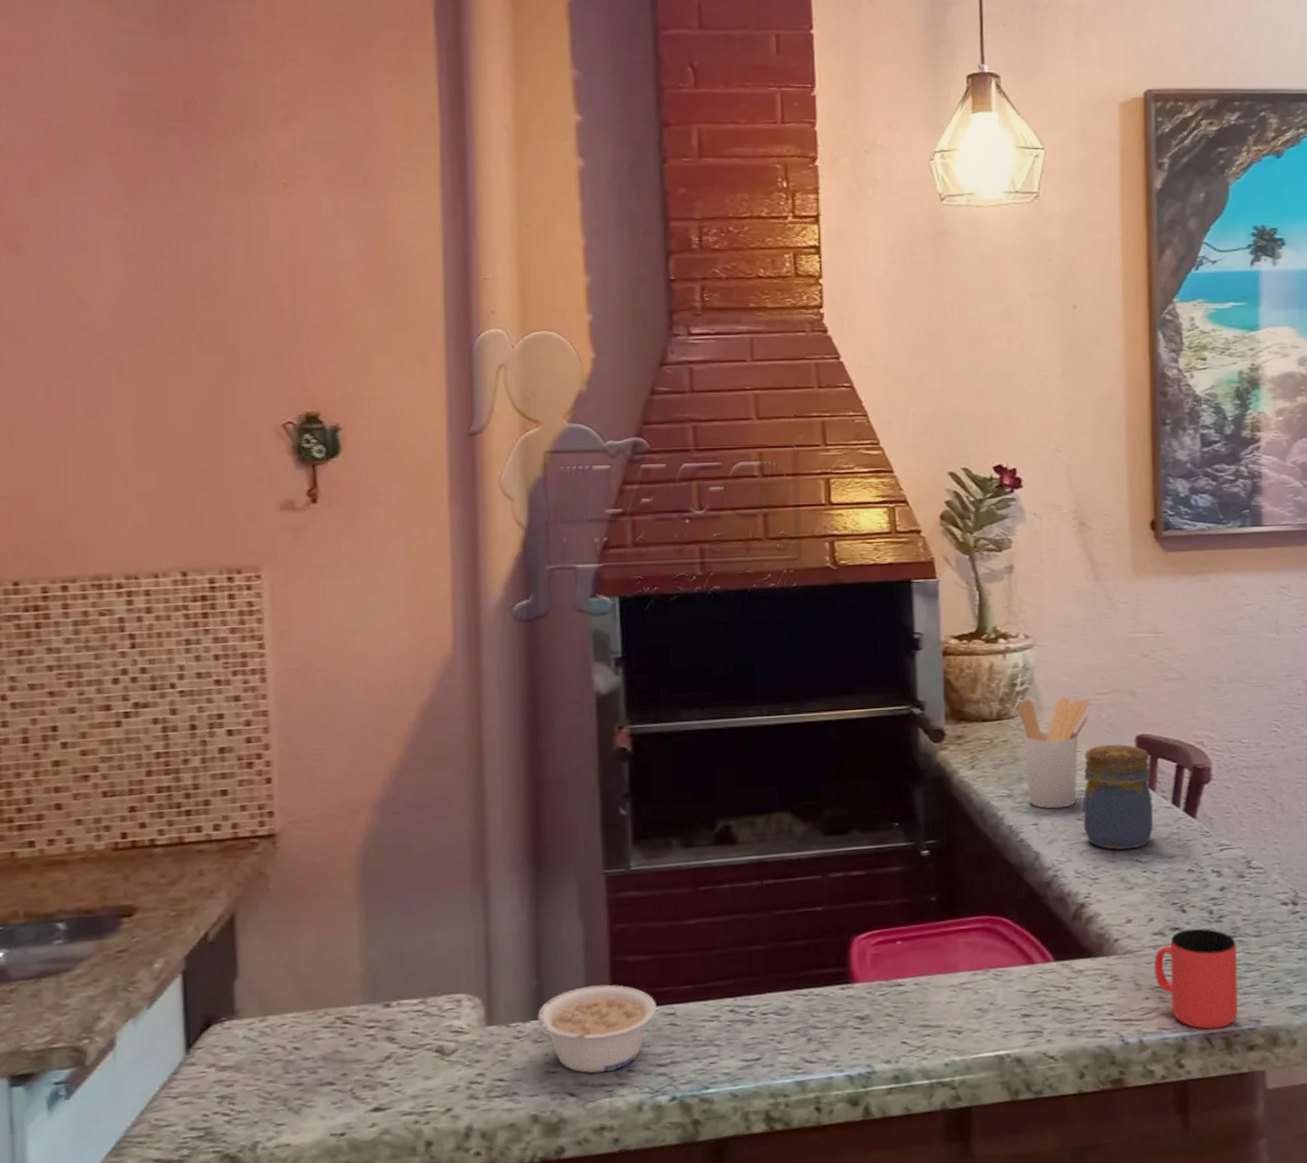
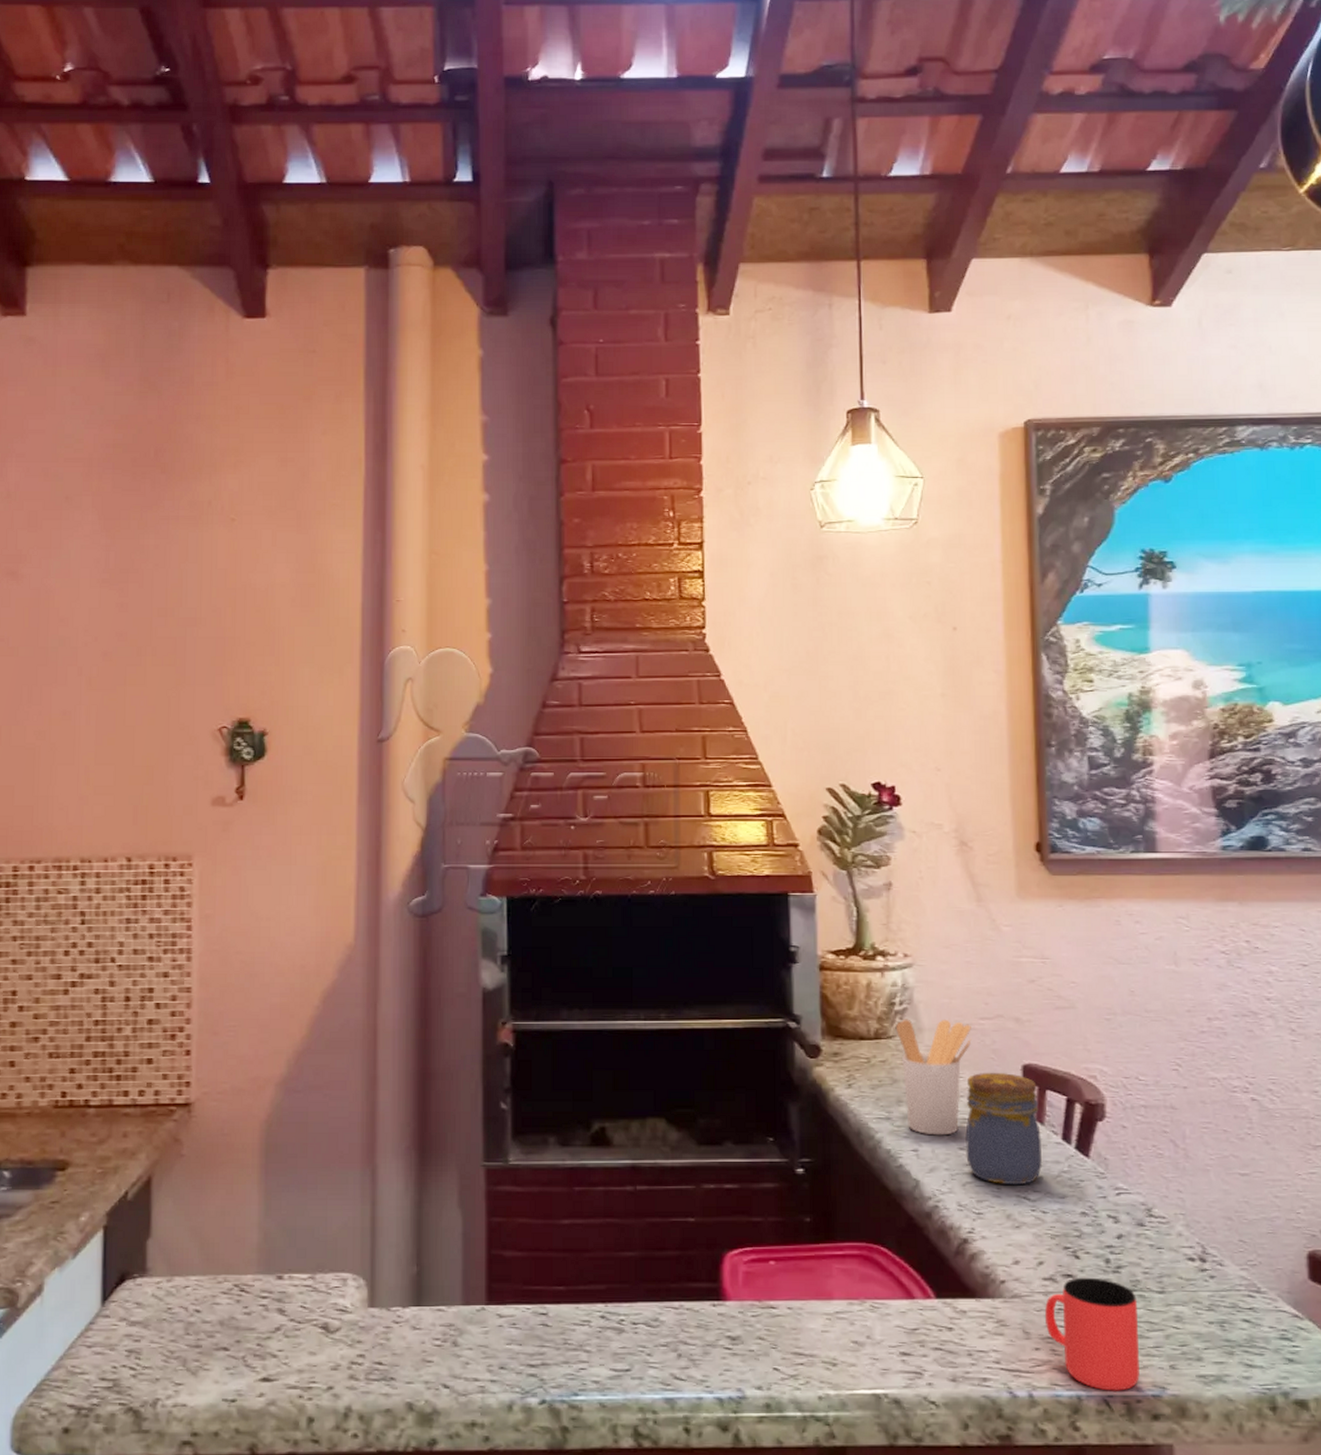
legume: present [537,984,657,1074] -> none [416,1277,529,1367]

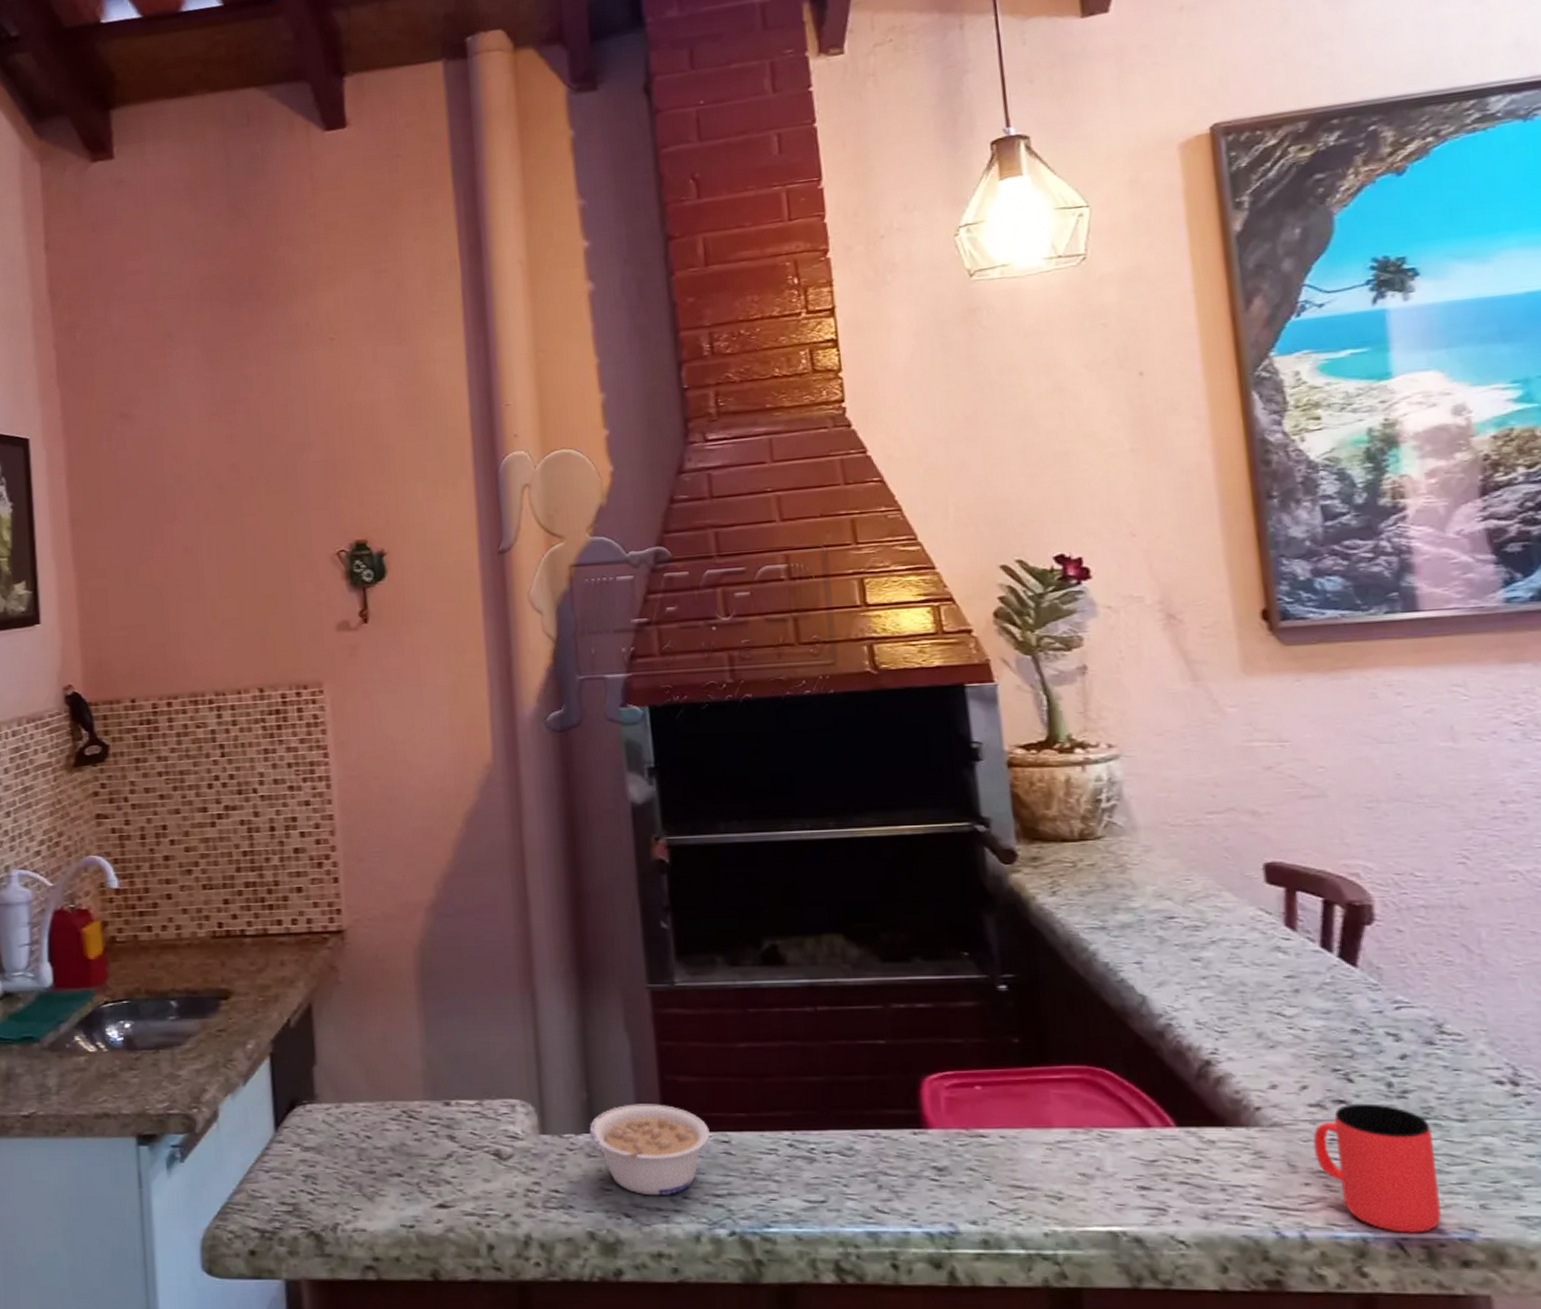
legume: none [416,1277,529,1367] -> present [589,1104,710,1196]
utensil holder: present [895,1019,972,1136] -> none [1103,816,1198,946]
jar: present [965,1072,1043,1186] -> none [1195,872,1298,1000]

